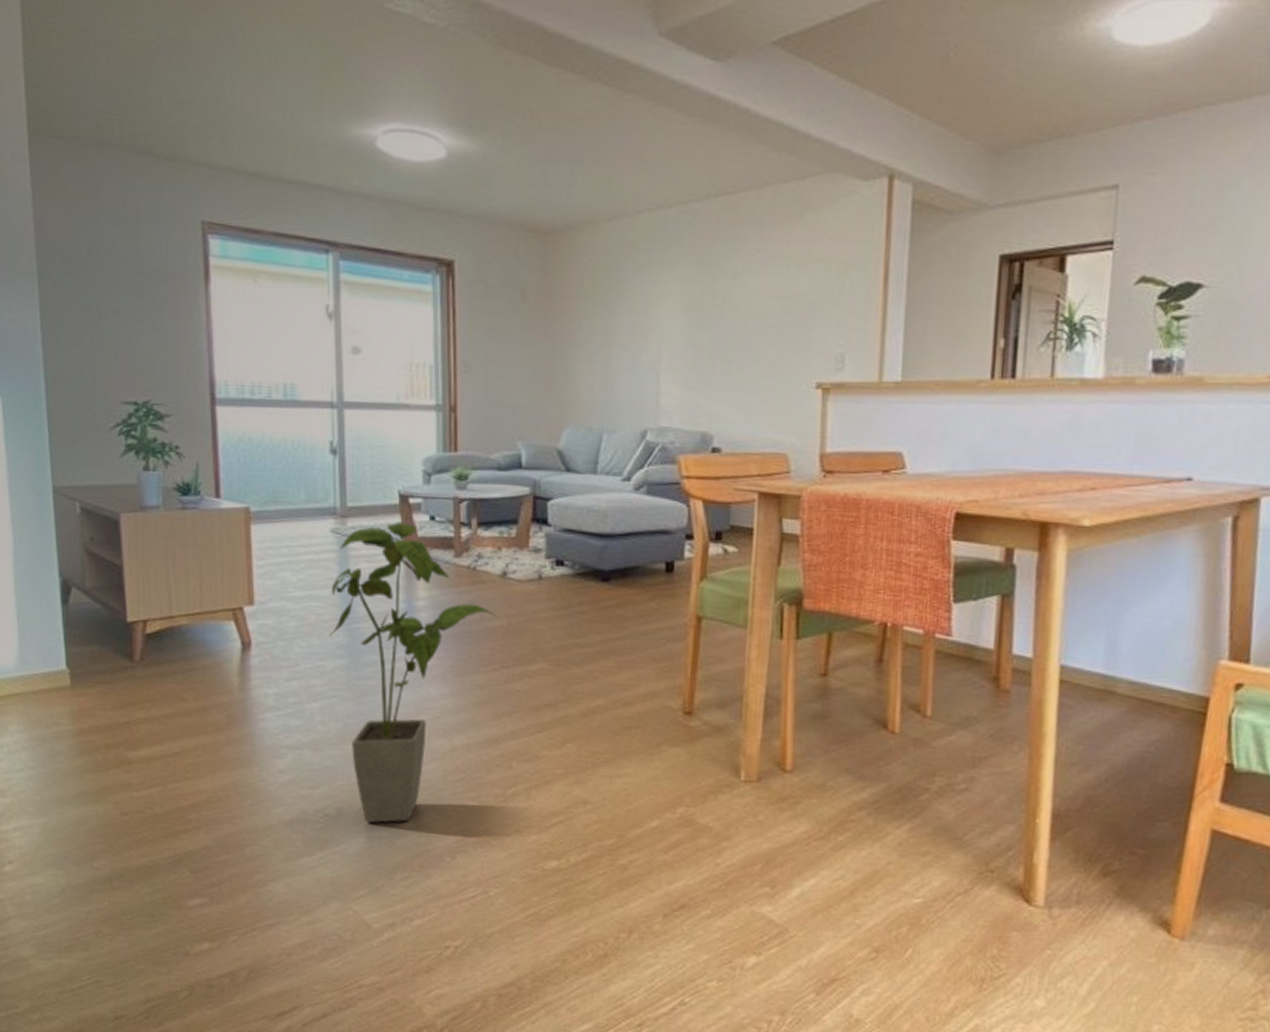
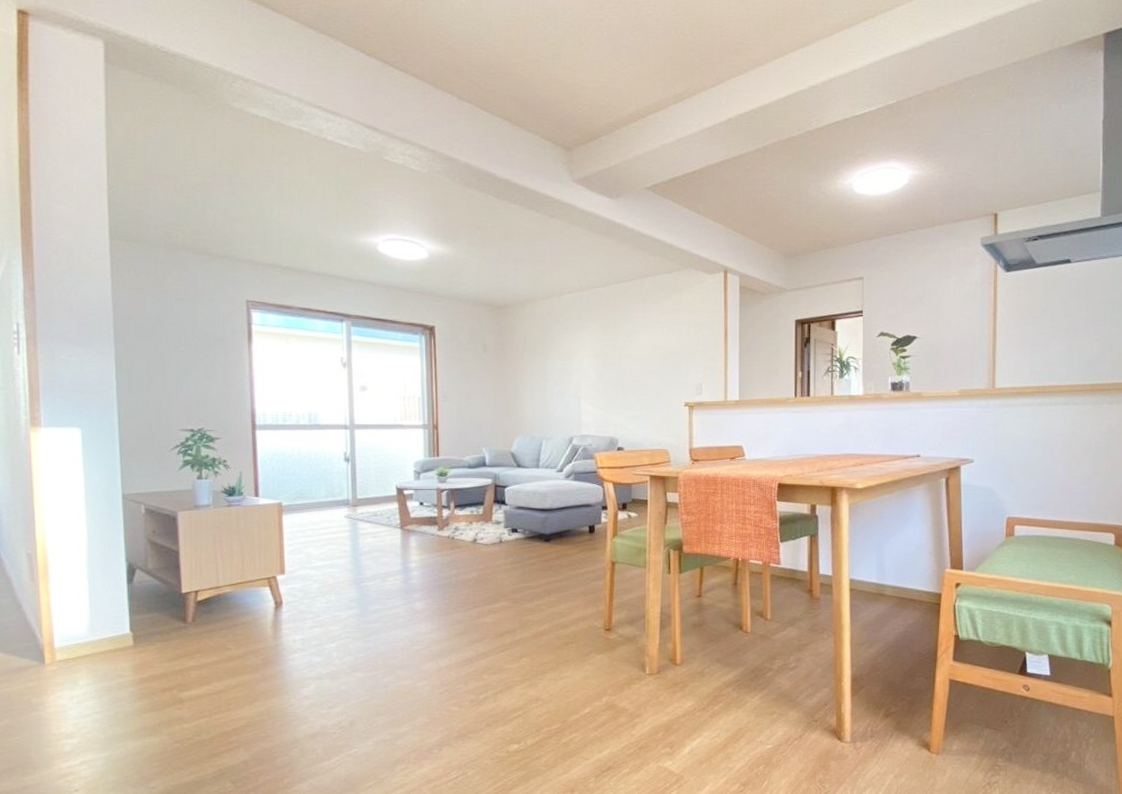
house plant: present [329,522,496,823] -> none [344,508,470,730]

